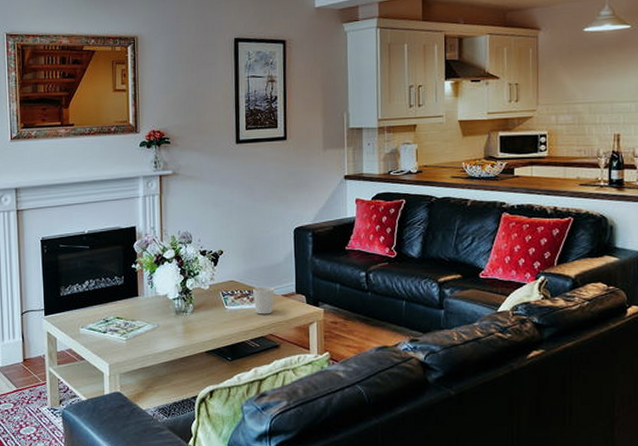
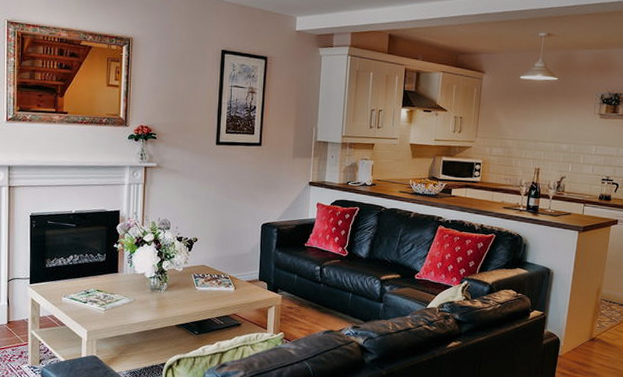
dixie cup: present [253,286,275,314] -> none [221,272,241,297]

